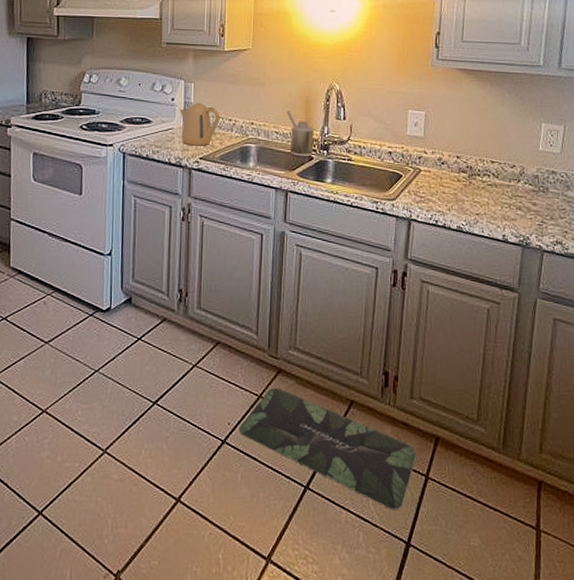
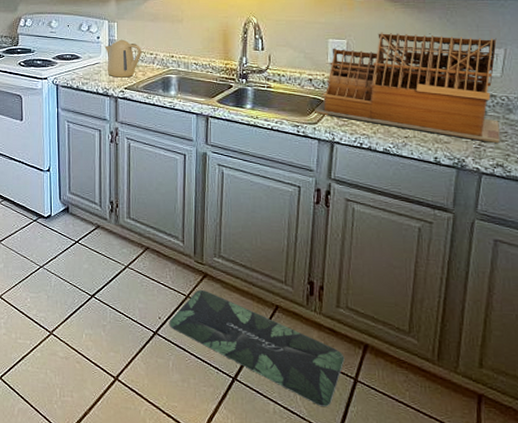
soap dispenser: present [286,111,314,157] -> none [205,44,232,86]
architectural model: none [392,104,559,220] -> present [313,32,500,143]

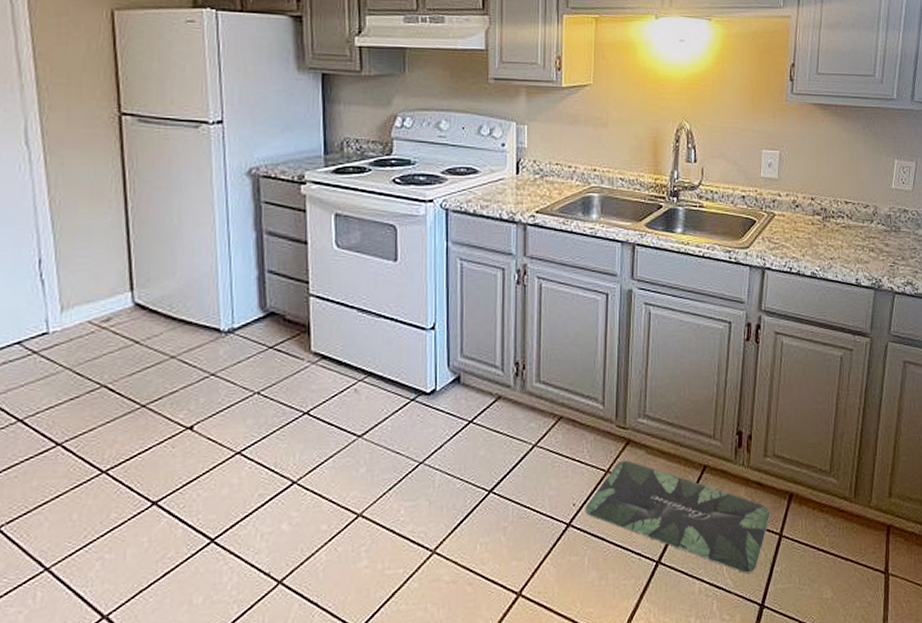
kettle: present [104,39,142,78] -> none [511,147,558,198]
architectural model: present [313,32,500,143] -> none [746,142,910,260]

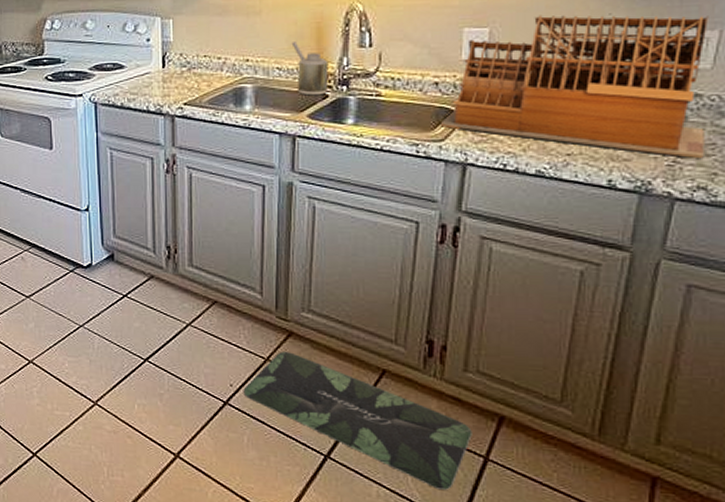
soap dispenser: none [632,154,663,206] -> present [291,42,329,96]
architectural model: none [746,142,910,260] -> present [440,13,709,158]

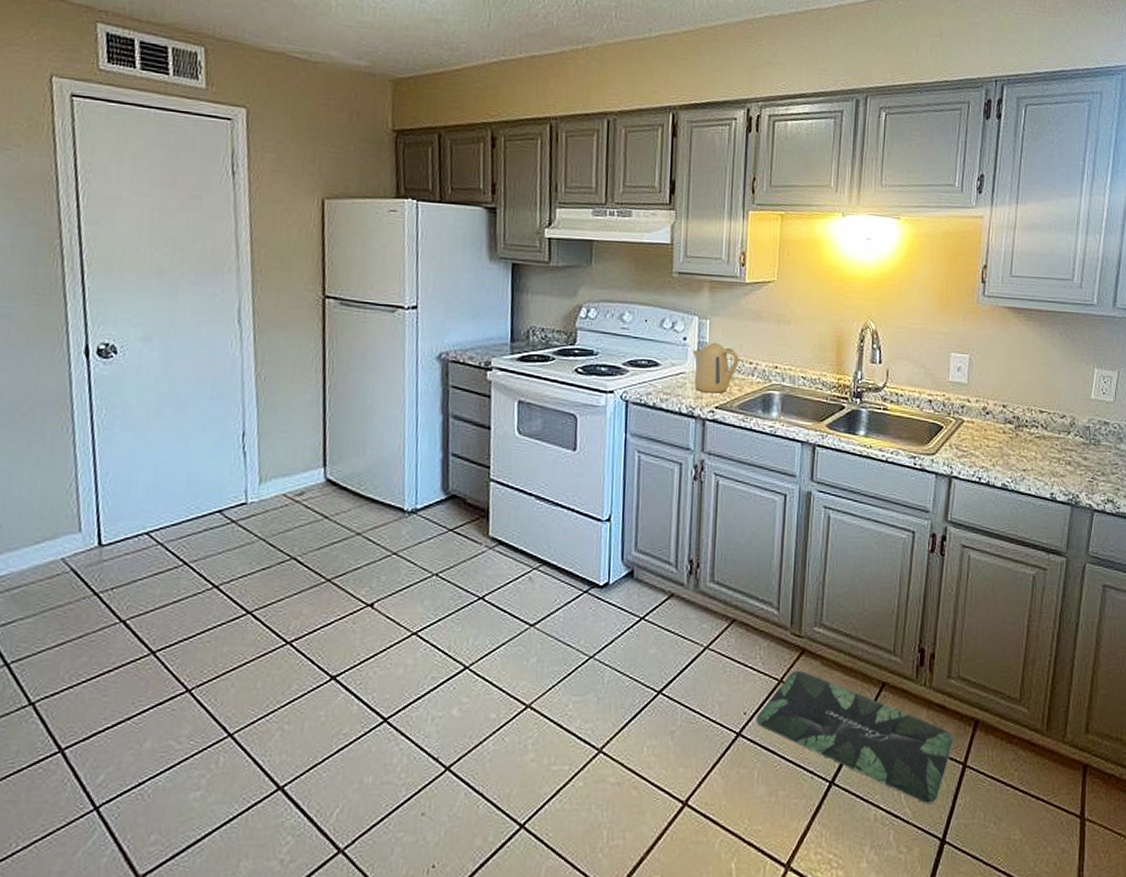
kettle: none [156,41,206,91] -> present [692,342,739,393]
soap dispenser: present [291,42,329,96] -> none [815,353,846,406]
architectural model: present [440,13,709,158] -> none [932,347,1111,476]

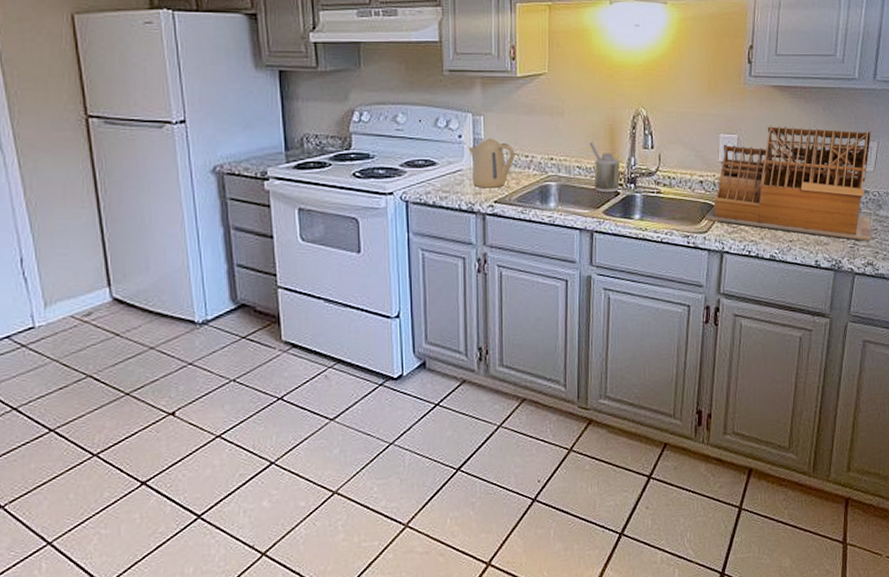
doormat: present [756,671,954,803] -> none [550,439,730,544]
soap dispenser: none [815,353,846,406] -> present [589,142,620,193]
architectural model: none [932,347,1111,476] -> present [704,125,871,241]

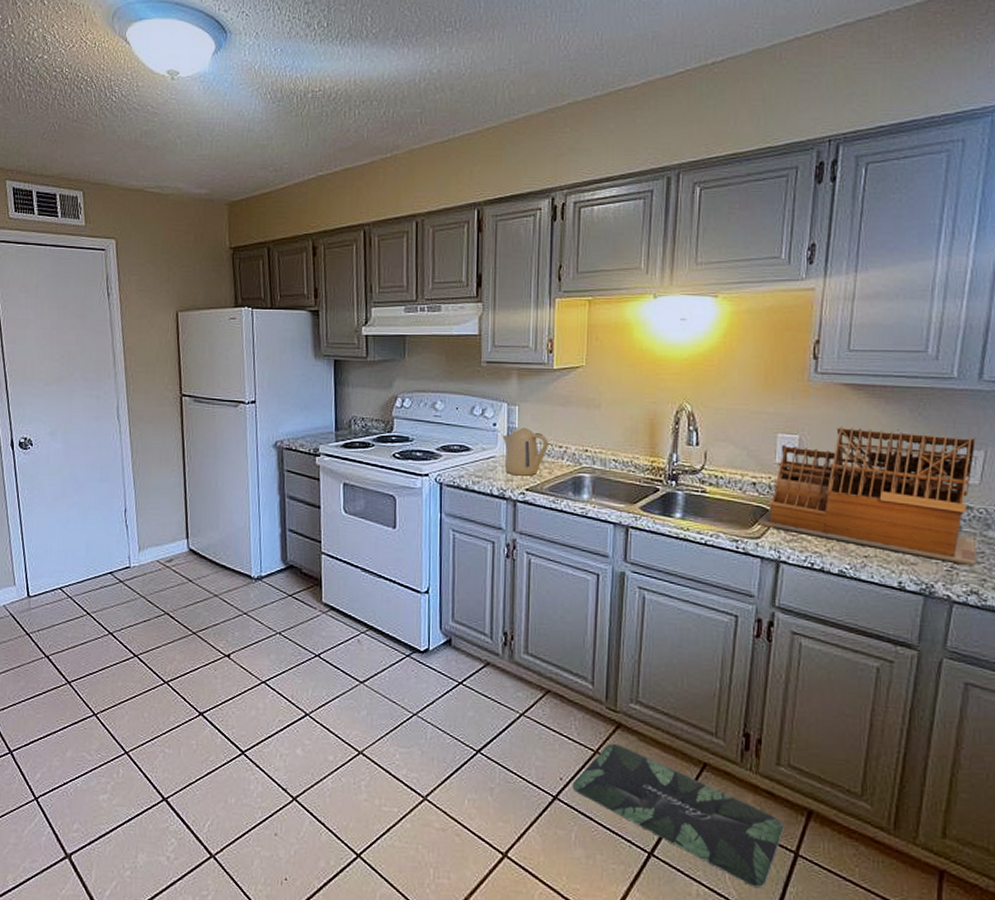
doormat: none [550,439,730,544] -> present [572,744,784,887]
soap dispenser: present [589,142,620,193] -> none [627,436,660,489]

